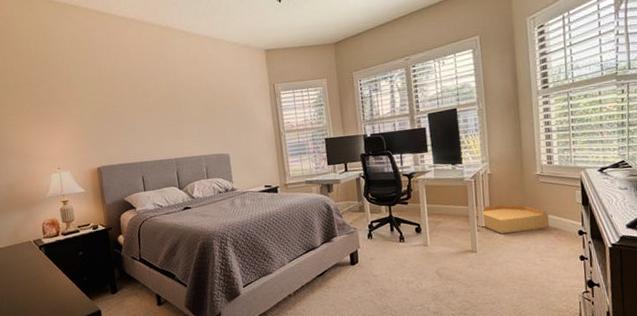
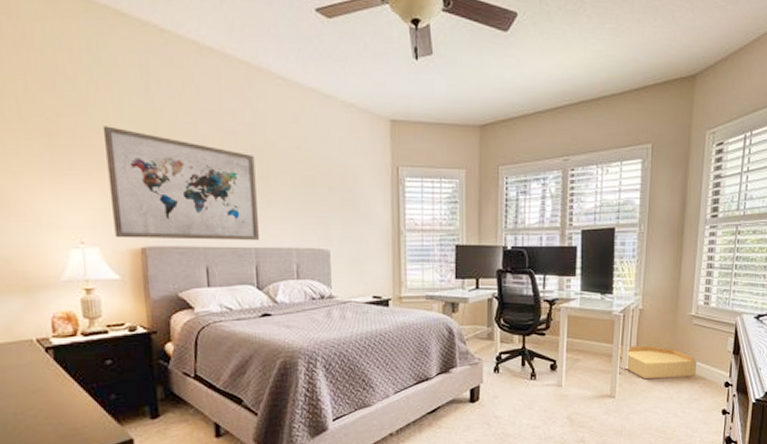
wall art: none [67,84,177,163] -> present [102,126,259,241]

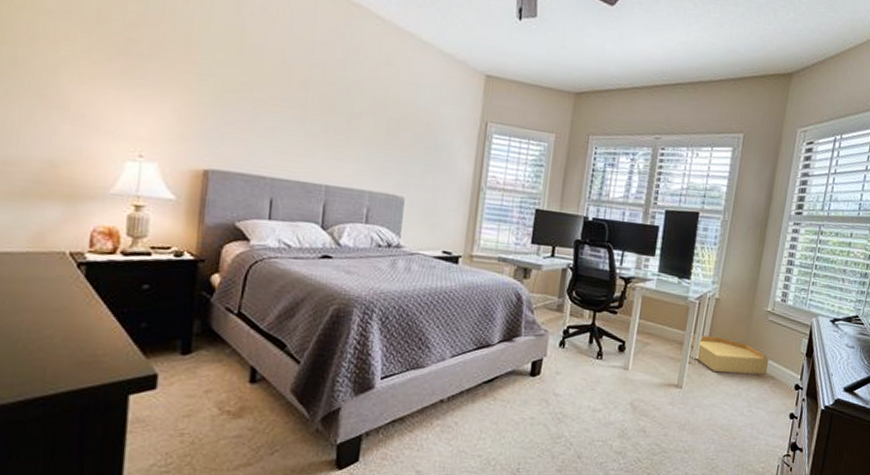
wall art: present [102,126,259,241] -> none [178,39,340,179]

